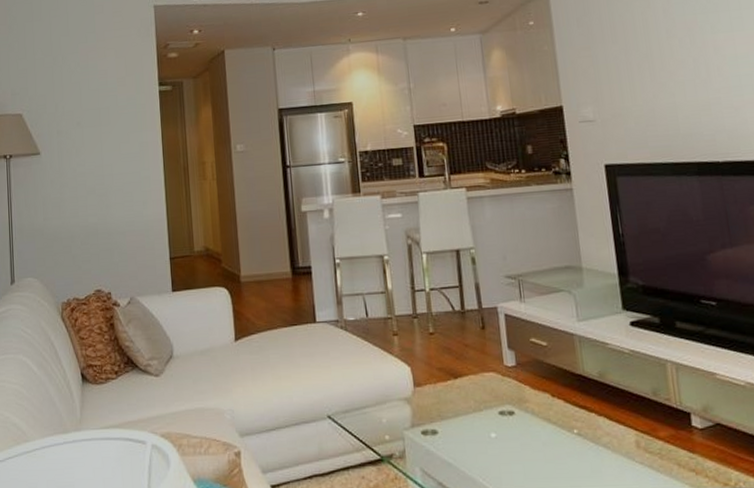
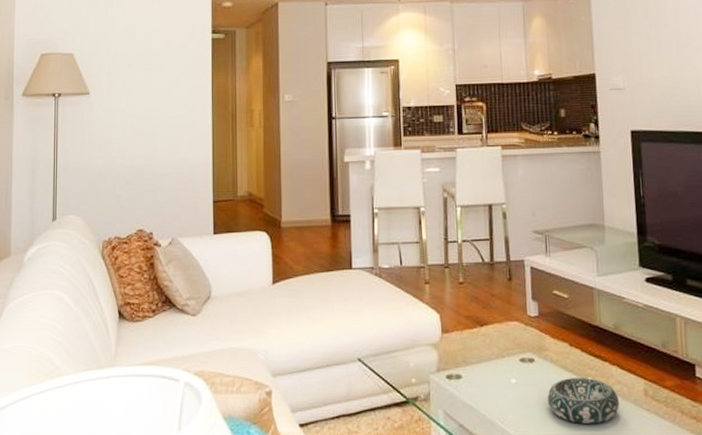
decorative bowl: none [530,430,609,479] -> present [547,378,619,424]

